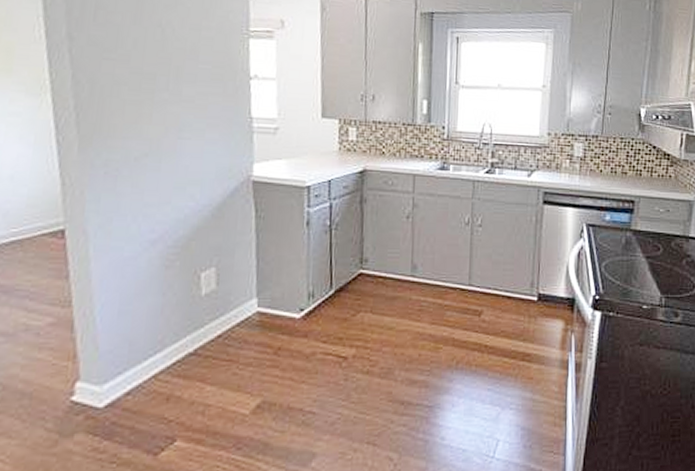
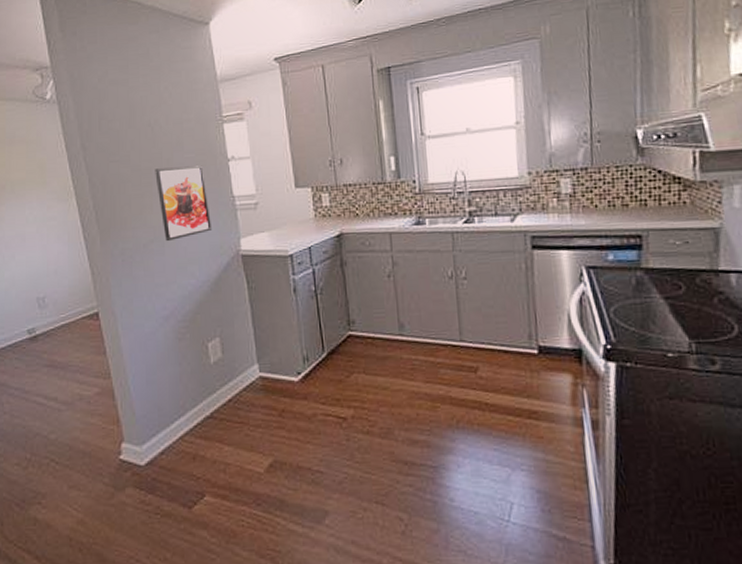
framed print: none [159,75,222,158] -> present [155,165,213,242]

